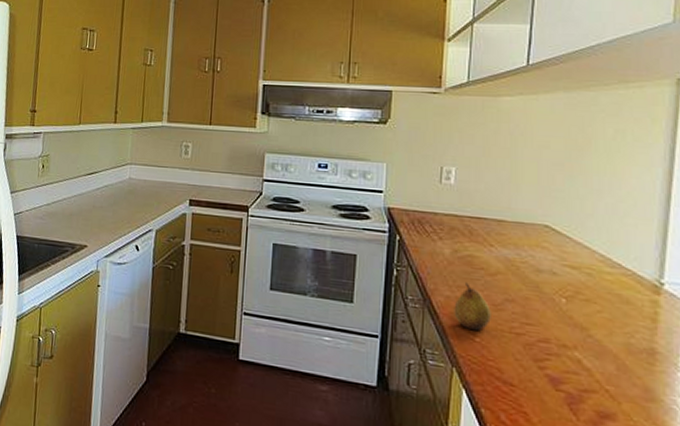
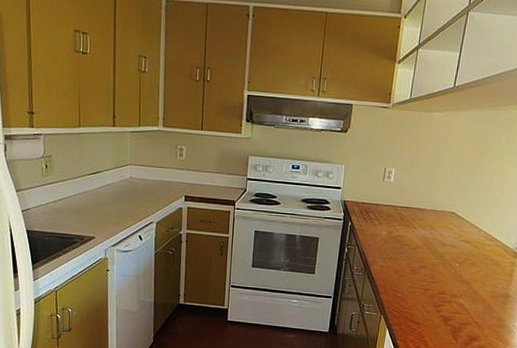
fruit: present [454,282,491,331] -> none [385,255,410,289]

